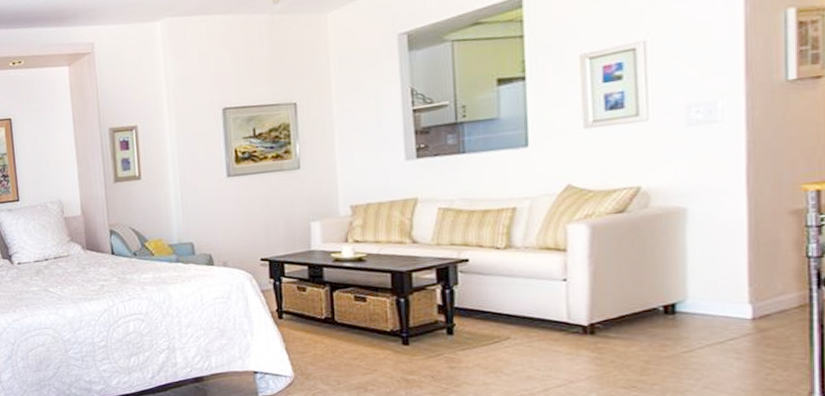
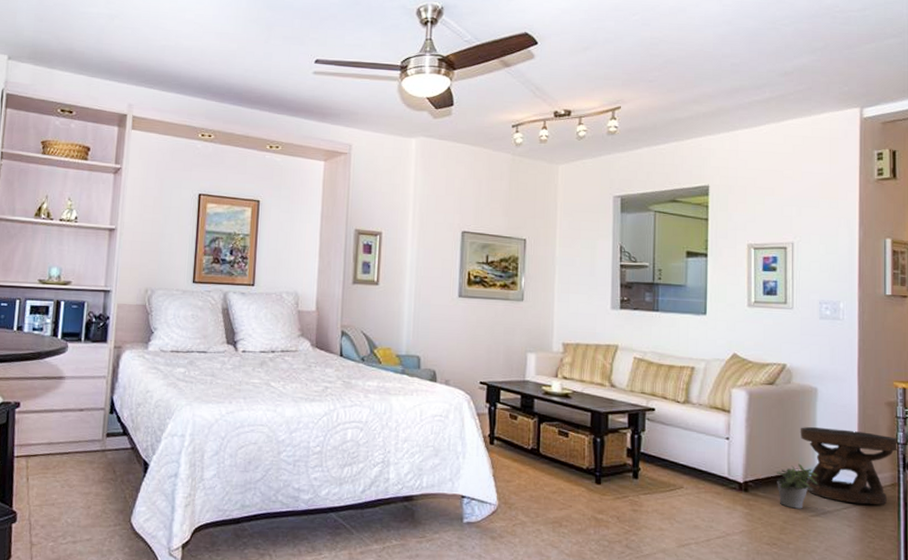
potted plant: none [632,296,692,347] -> present [776,463,818,509]
side table: none [663,249,812,334] -> present [800,426,900,505]

